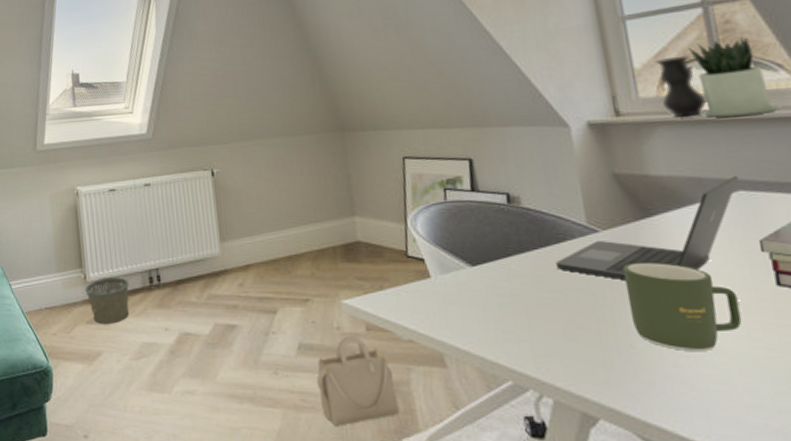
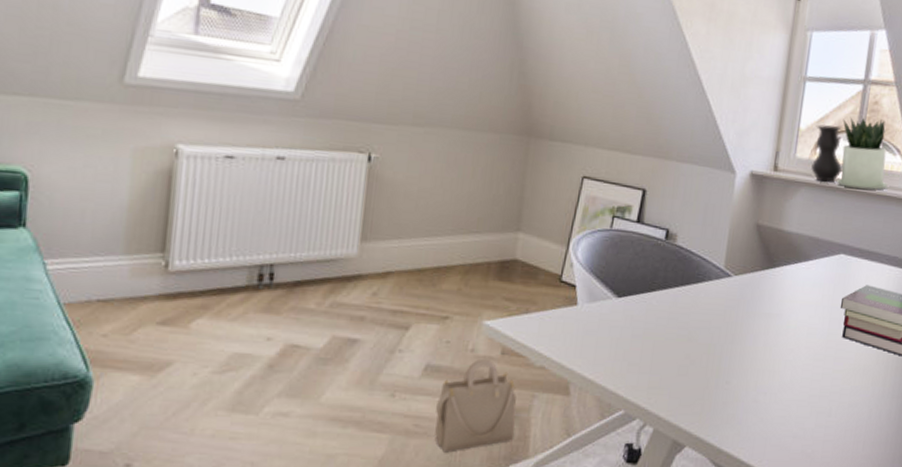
basket: present [85,277,130,325] -> none [163,268,230,329]
laptop: present [555,176,740,279] -> none [689,240,845,322]
mug: present [622,262,742,352] -> none [734,307,814,390]

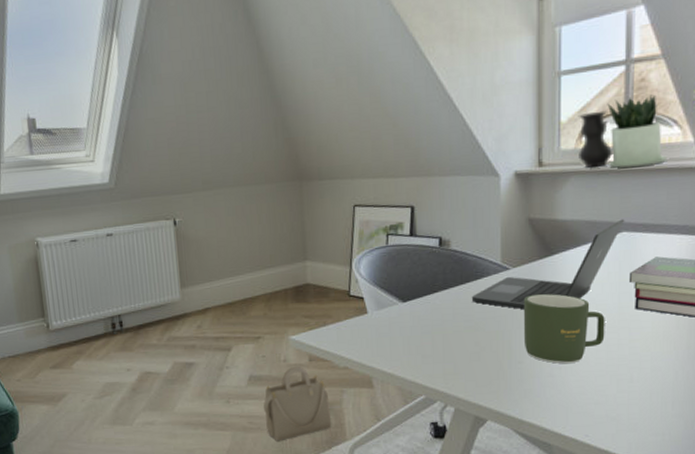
laptop: none [689,240,845,322] -> present [471,219,625,309]
mug: none [734,307,814,390] -> present [523,293,605,364]

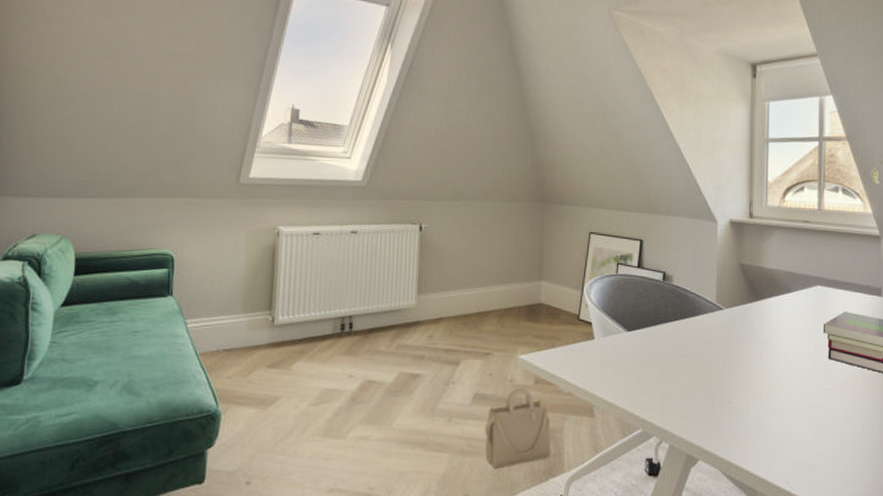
laptop: present [471,219,625,309] -> none [689,274,820,349]
mug: present [523,293,605,364] -> none [733,335,803,408]
vase: present [577,110,612,168] -> none [781,176,809,226]
planter: present [607,95,668,169] -> none [805,168,852,230]

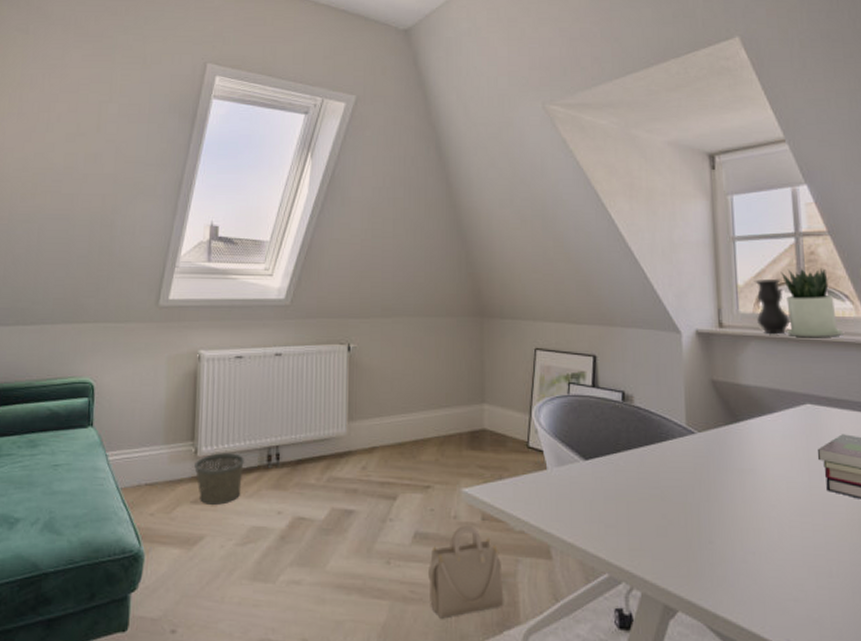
basket: none [271,322,320,370] -> present [194,453,245,506]
vase: none [781,176,809,226] -> present [753,278,790,335]
planter: none [805,168,852,230] -> present [780,268,843,338]

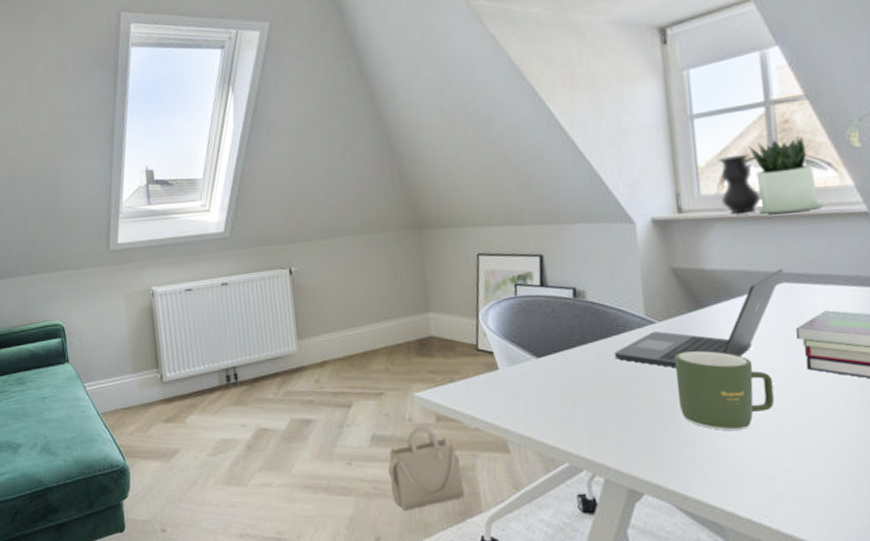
basket: present [194,453,245,506] -> none [162,376,207,424]
laptop: none [656,390,808,479] -> present [614,269,784,367]
mug: none [711,463,799,549] -> present [674,350,775,431]

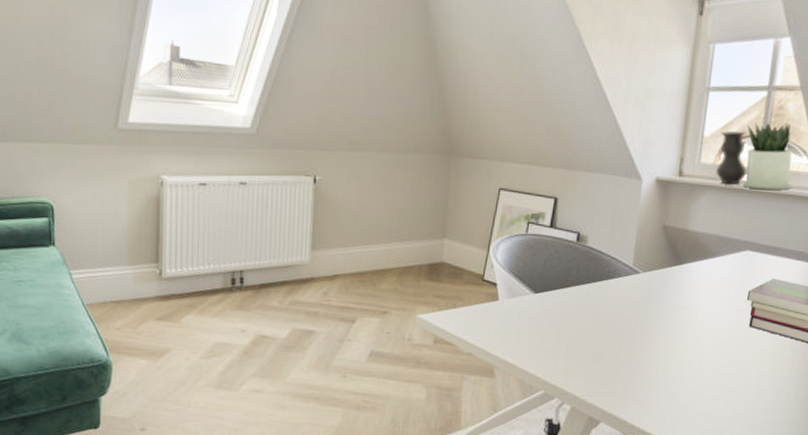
handbag: present [387,425,465,510] -> none [380,346,449,424]
laptop: present [614,269,784,367] -> none [600,238,750,314]
mug: present [674,350,775,431] -> none [644,300,722,374]

